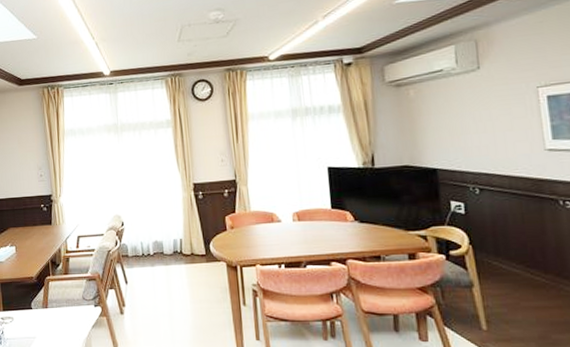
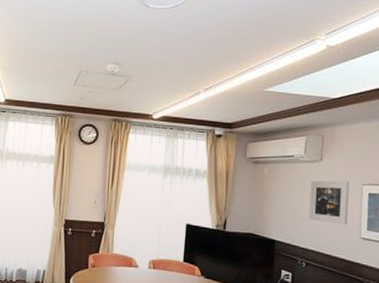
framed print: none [470,87,525,140] -> present [309,180,349,225]

